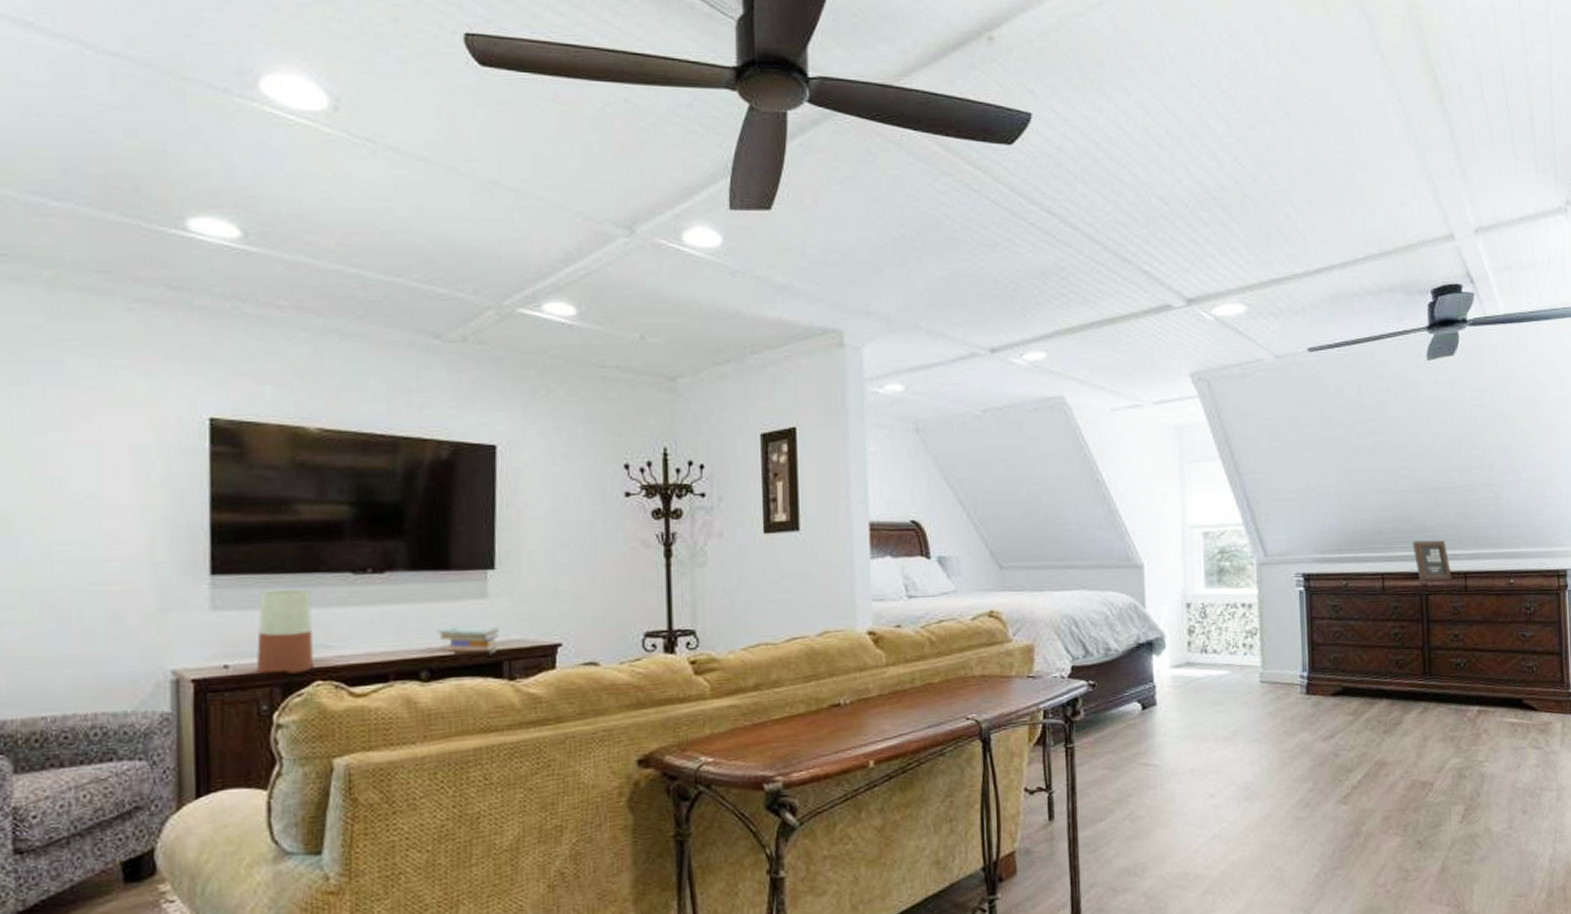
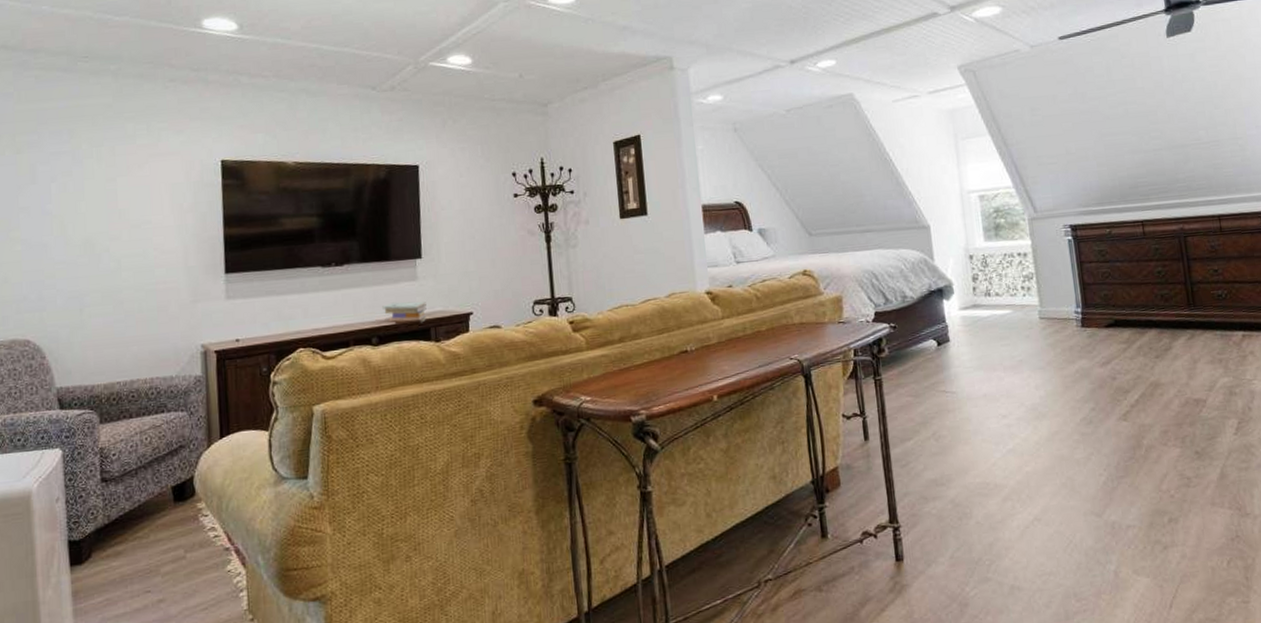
vase: present [256,589,313,677] -> none [257,280,297,347]
picture frame: present [1412,540,1452,582] -> none [1167,189,1207,226]

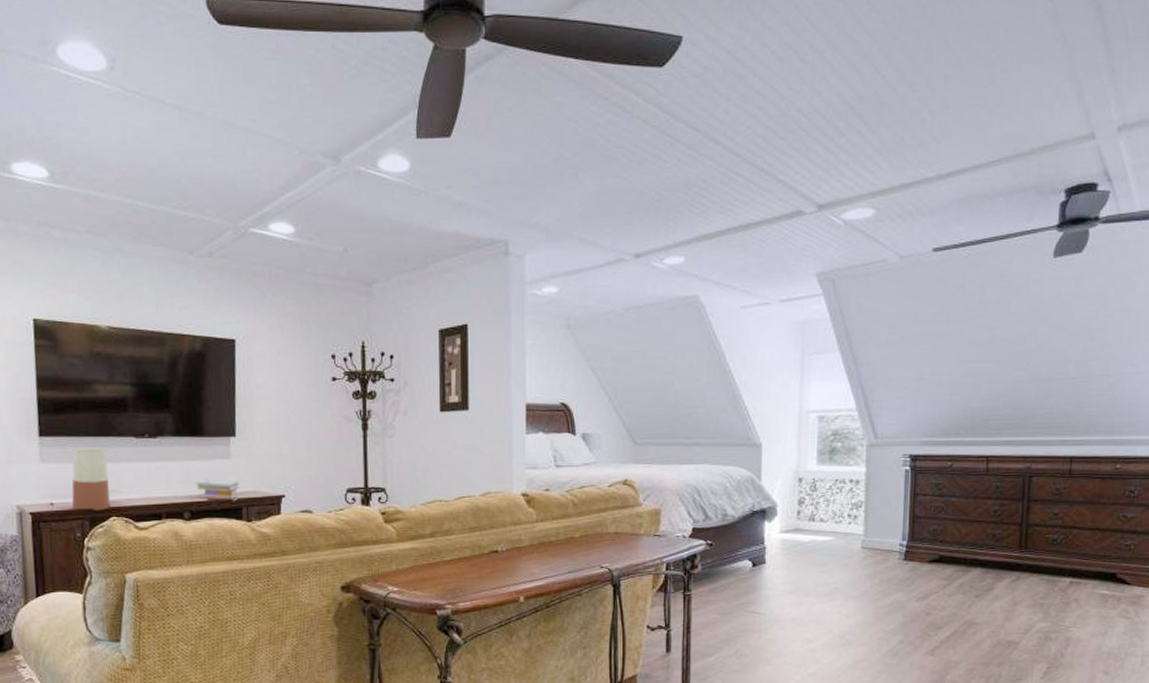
vase: none [257,280,297,347] -> present [71,449,110,513]

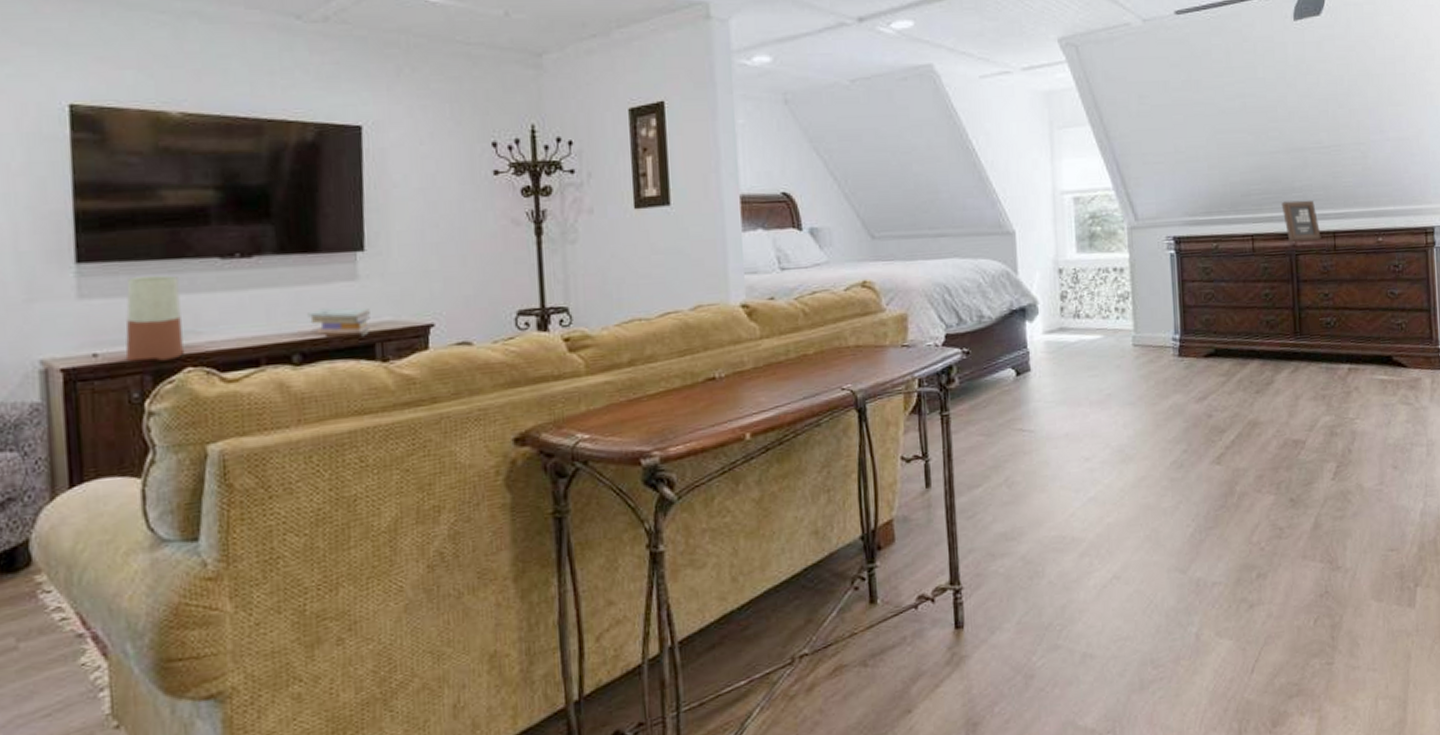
picture frame: none [1020,427,1058,465] -> present [1281,200,1321,243]

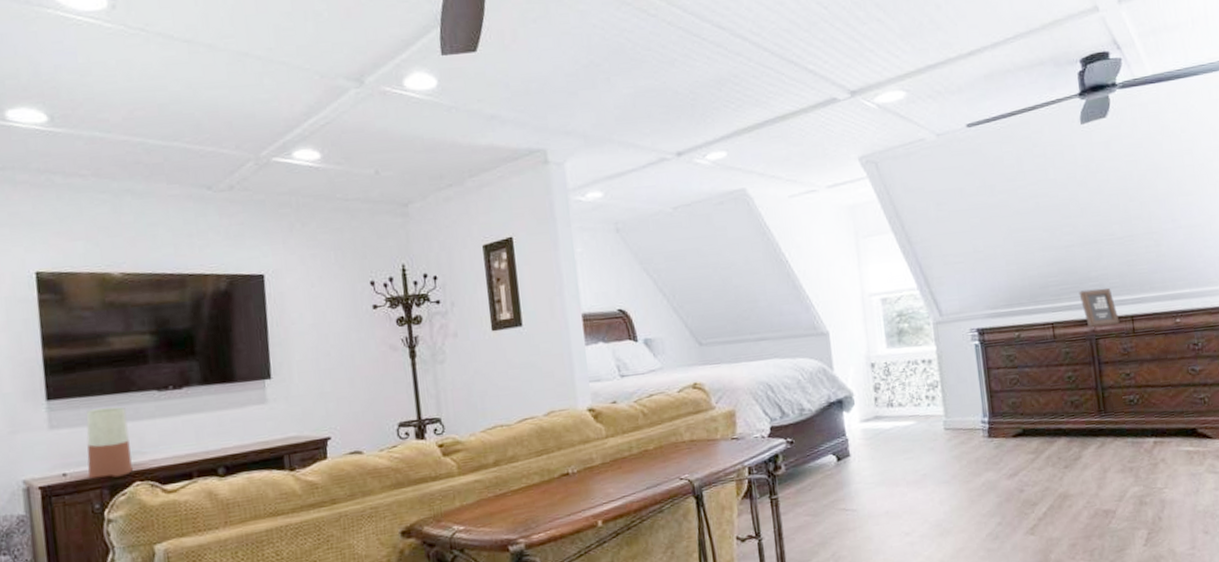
books: present [308,308,370,339] -> none [228,427,279,454]

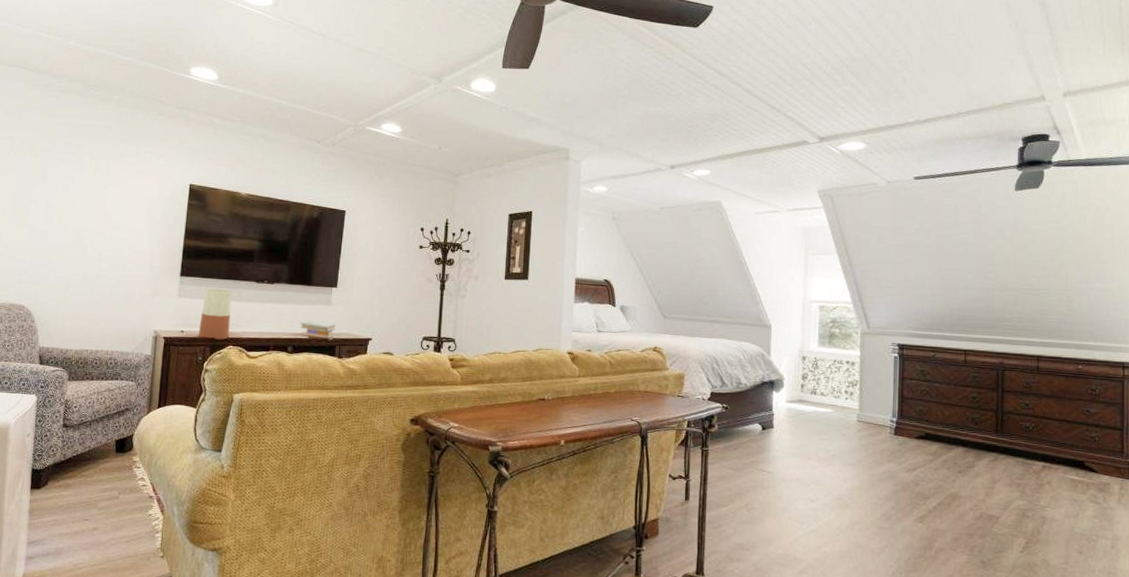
books: none [228,427,279,454] -> present [300,320,335,342]
picture frame: present [1079,288,1120,328] -> none [993,327,1026,362]

